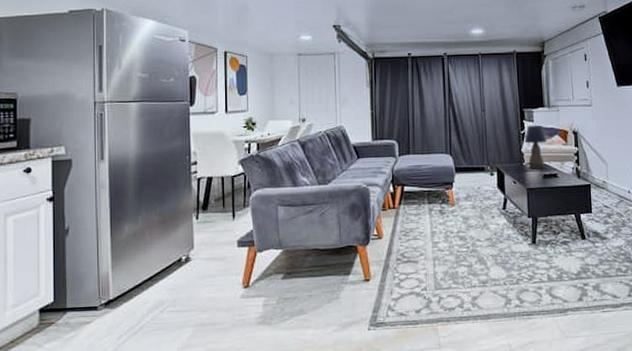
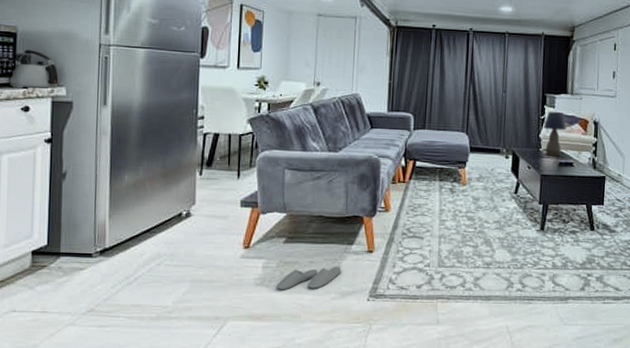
kettle: none [12,113,58,151] -> present [9,49,58,89]
slippers: none [278,298,340,327] -> present [277,267,342,290]

